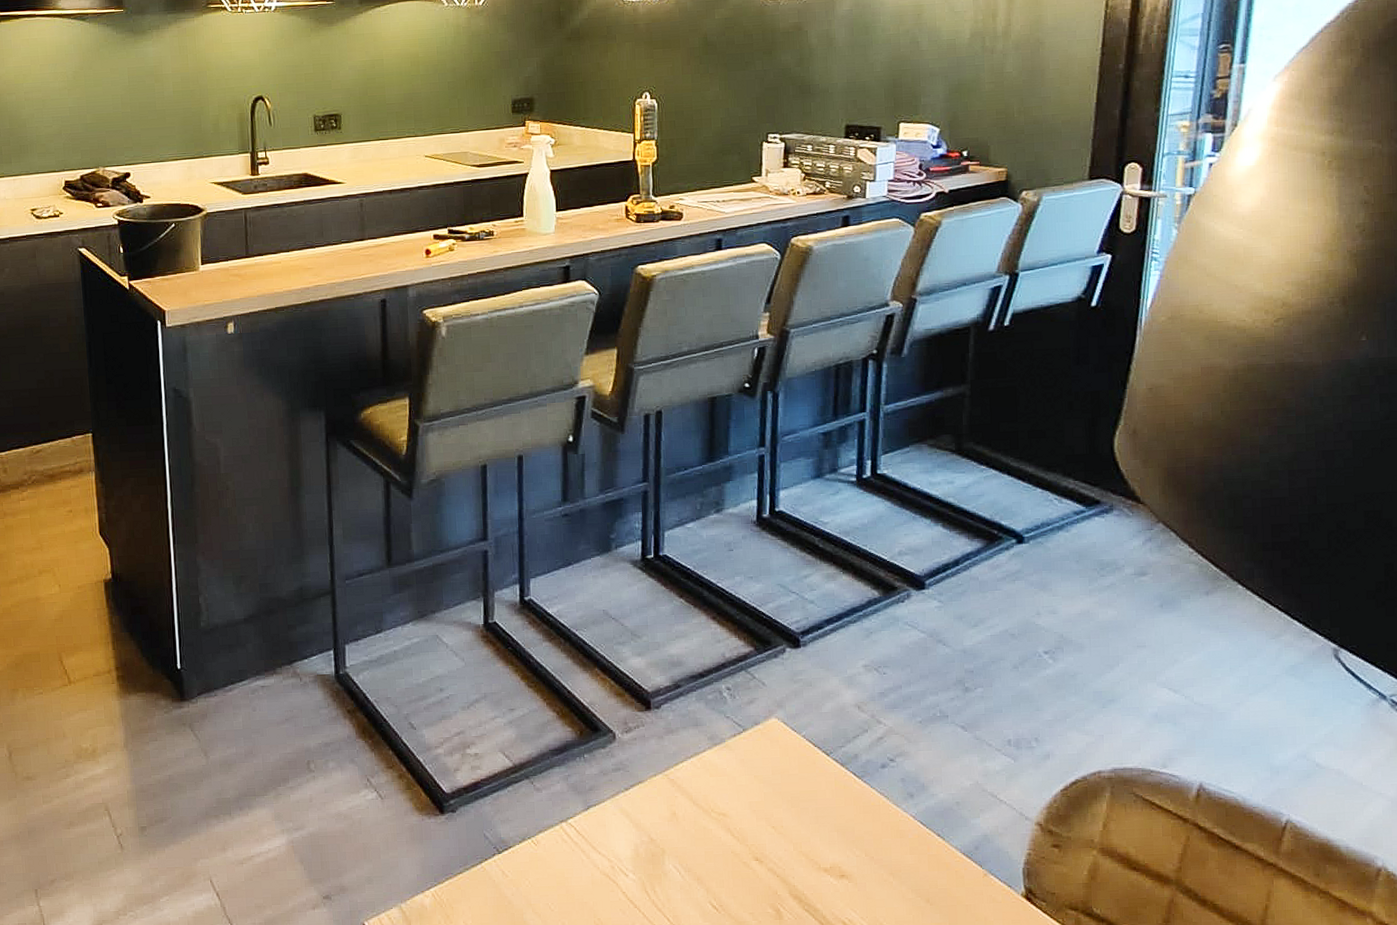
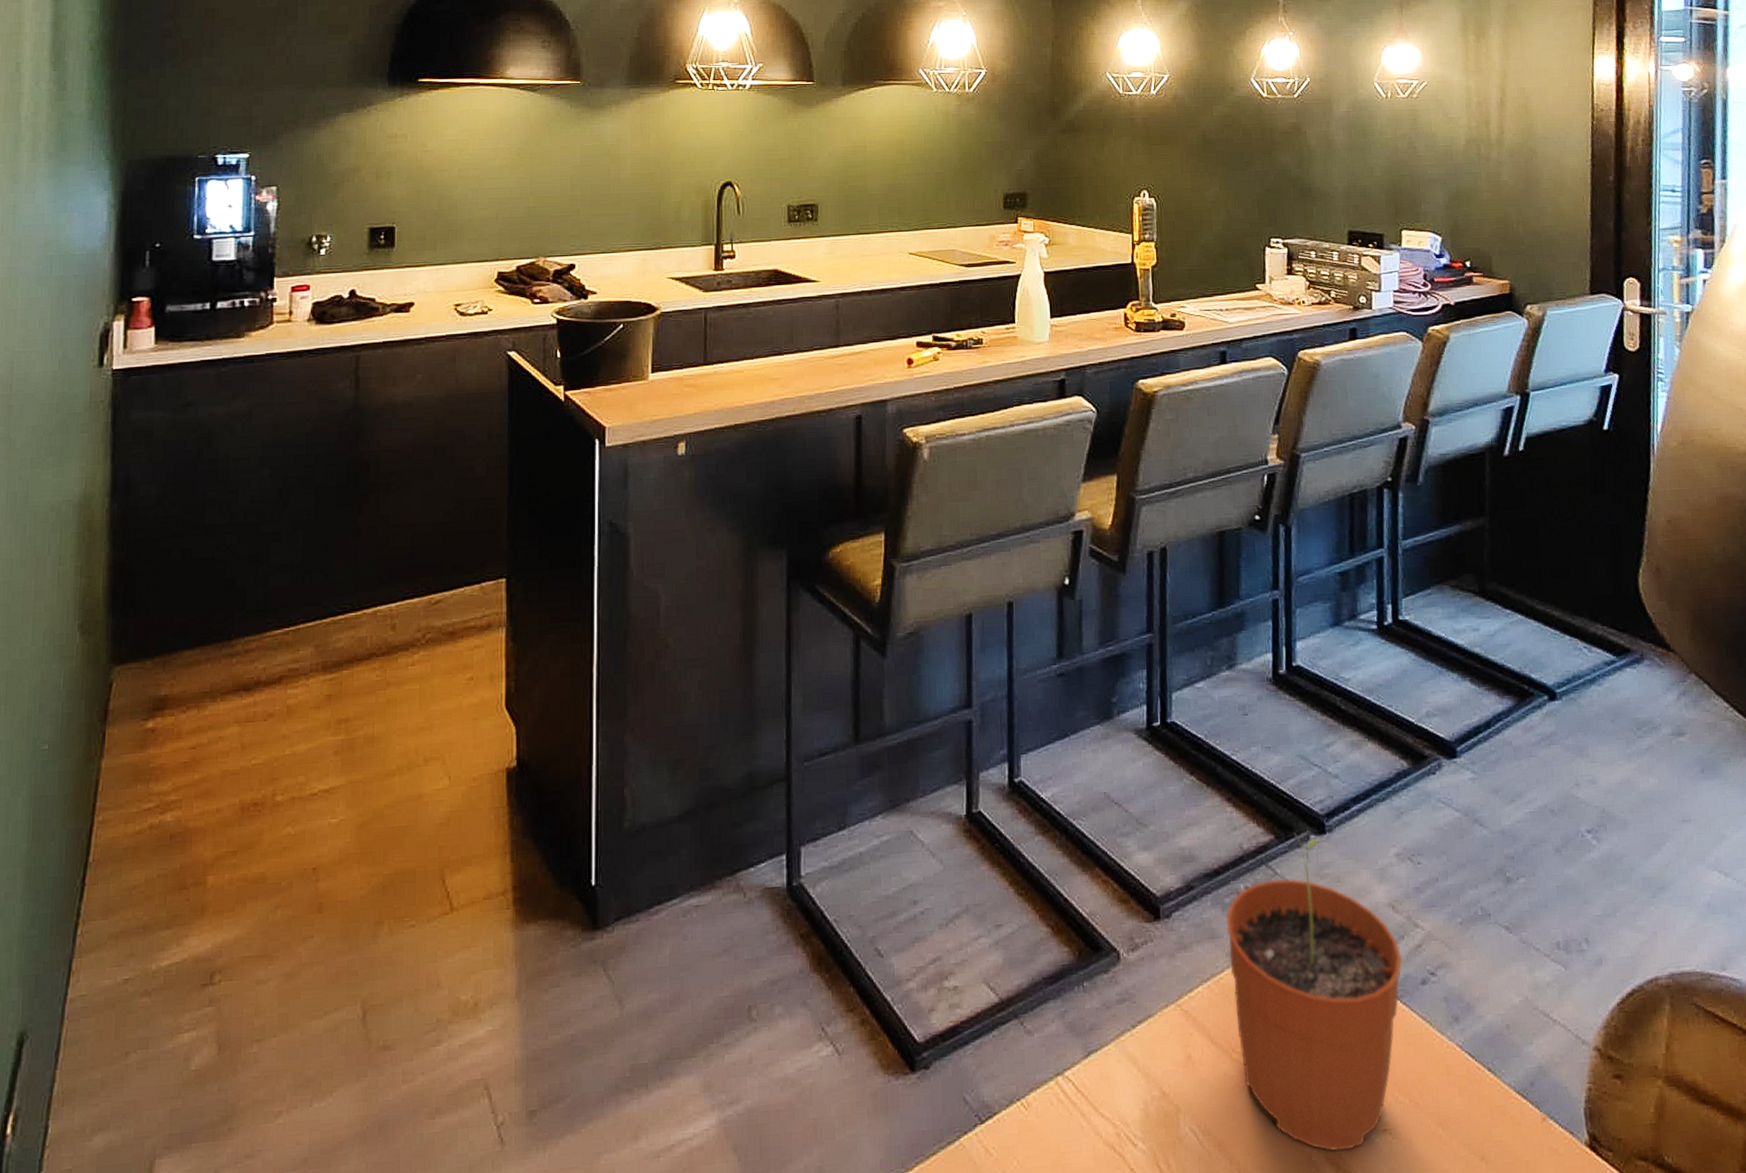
plant pot: none [708,646,865,889] -> present [1225,833,1403,1152]

